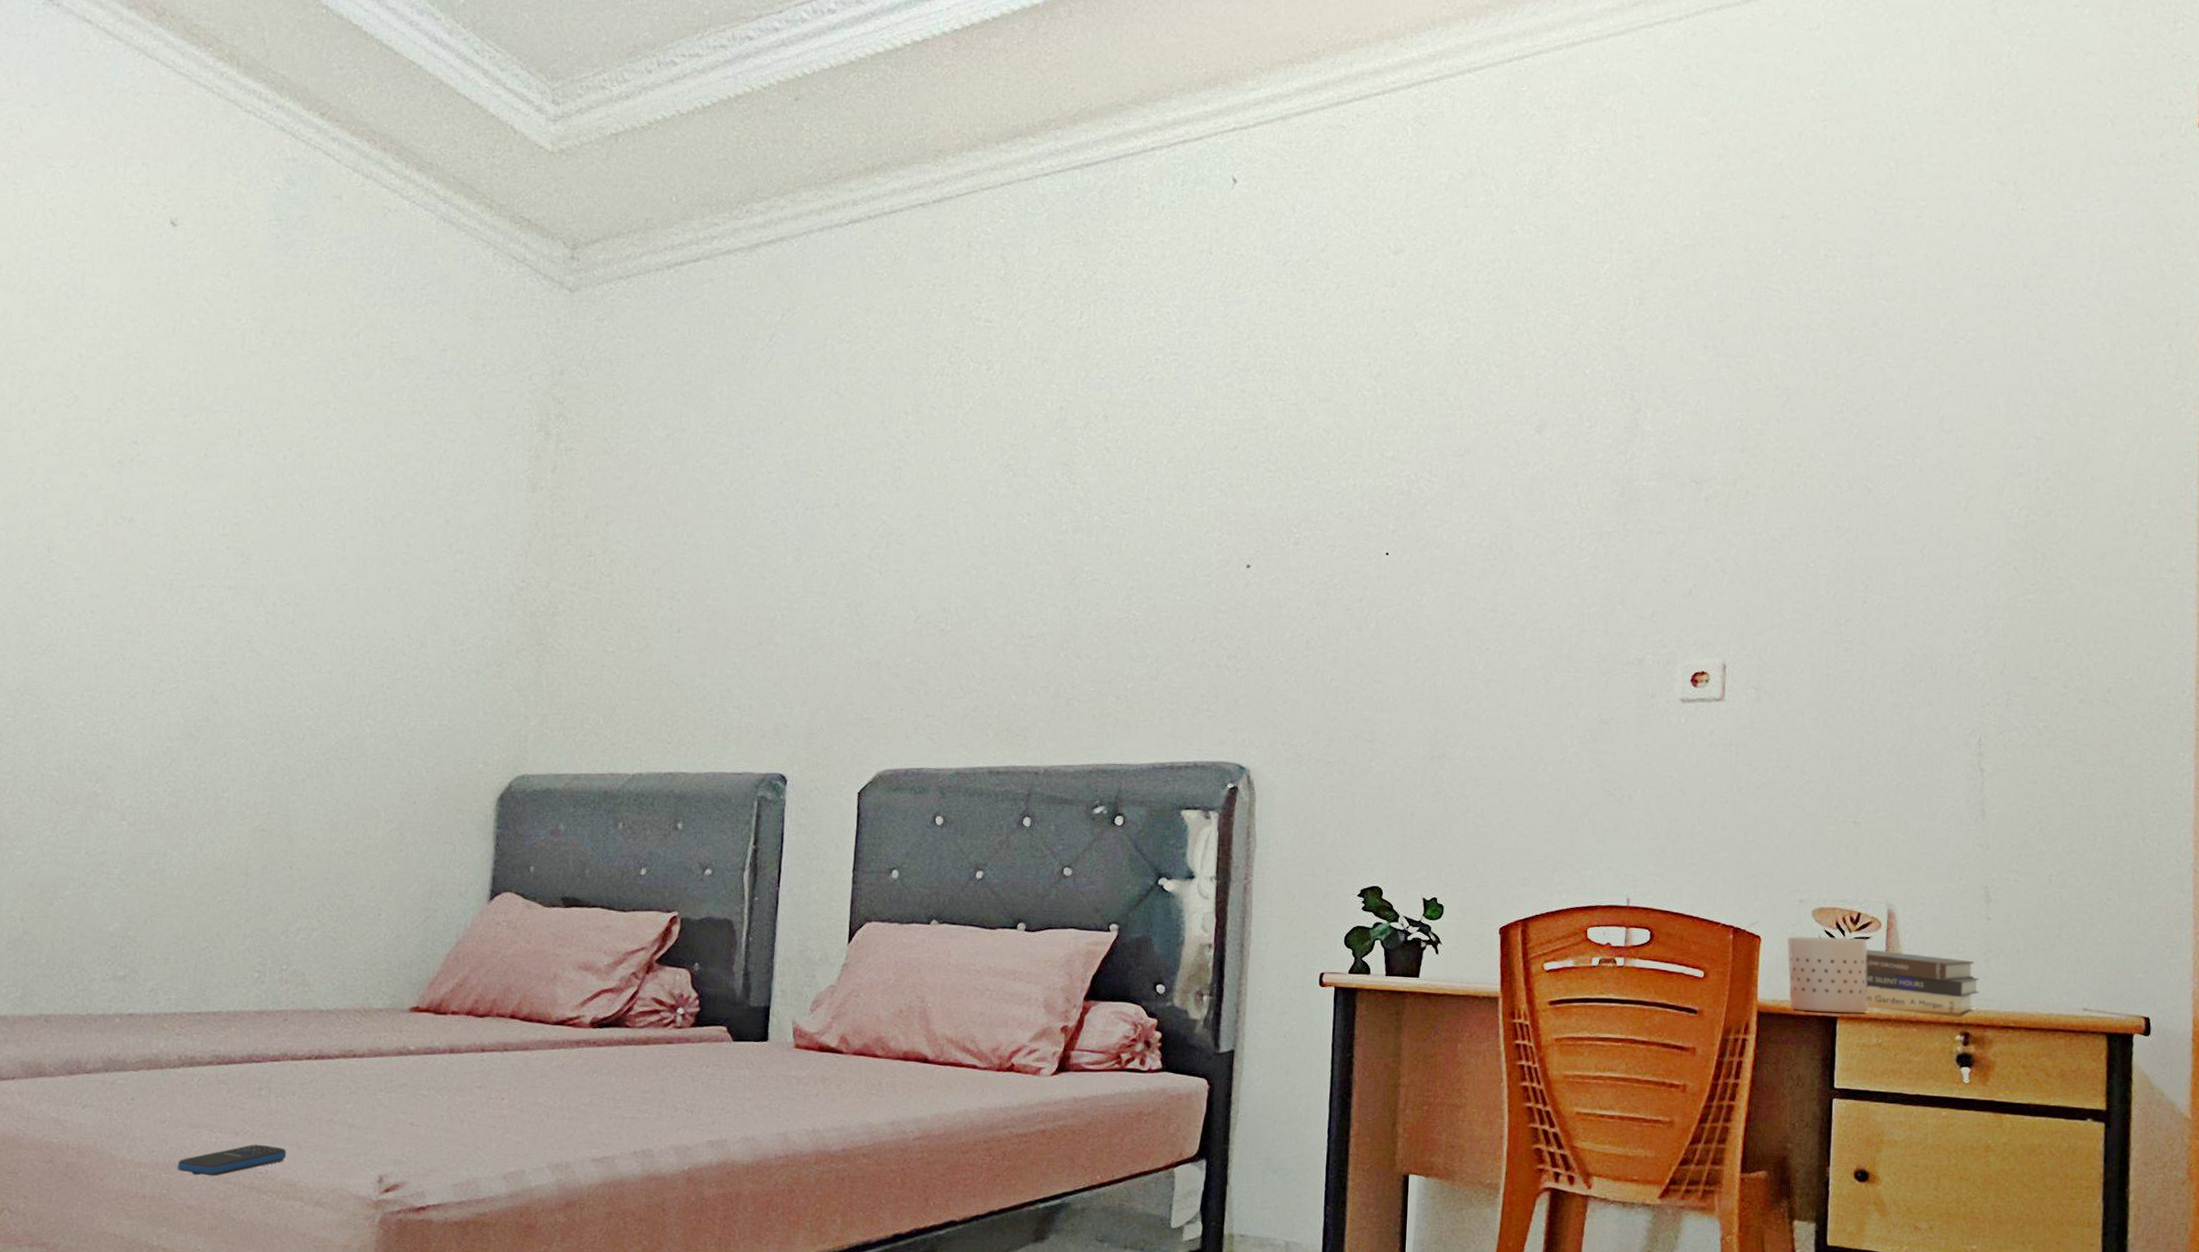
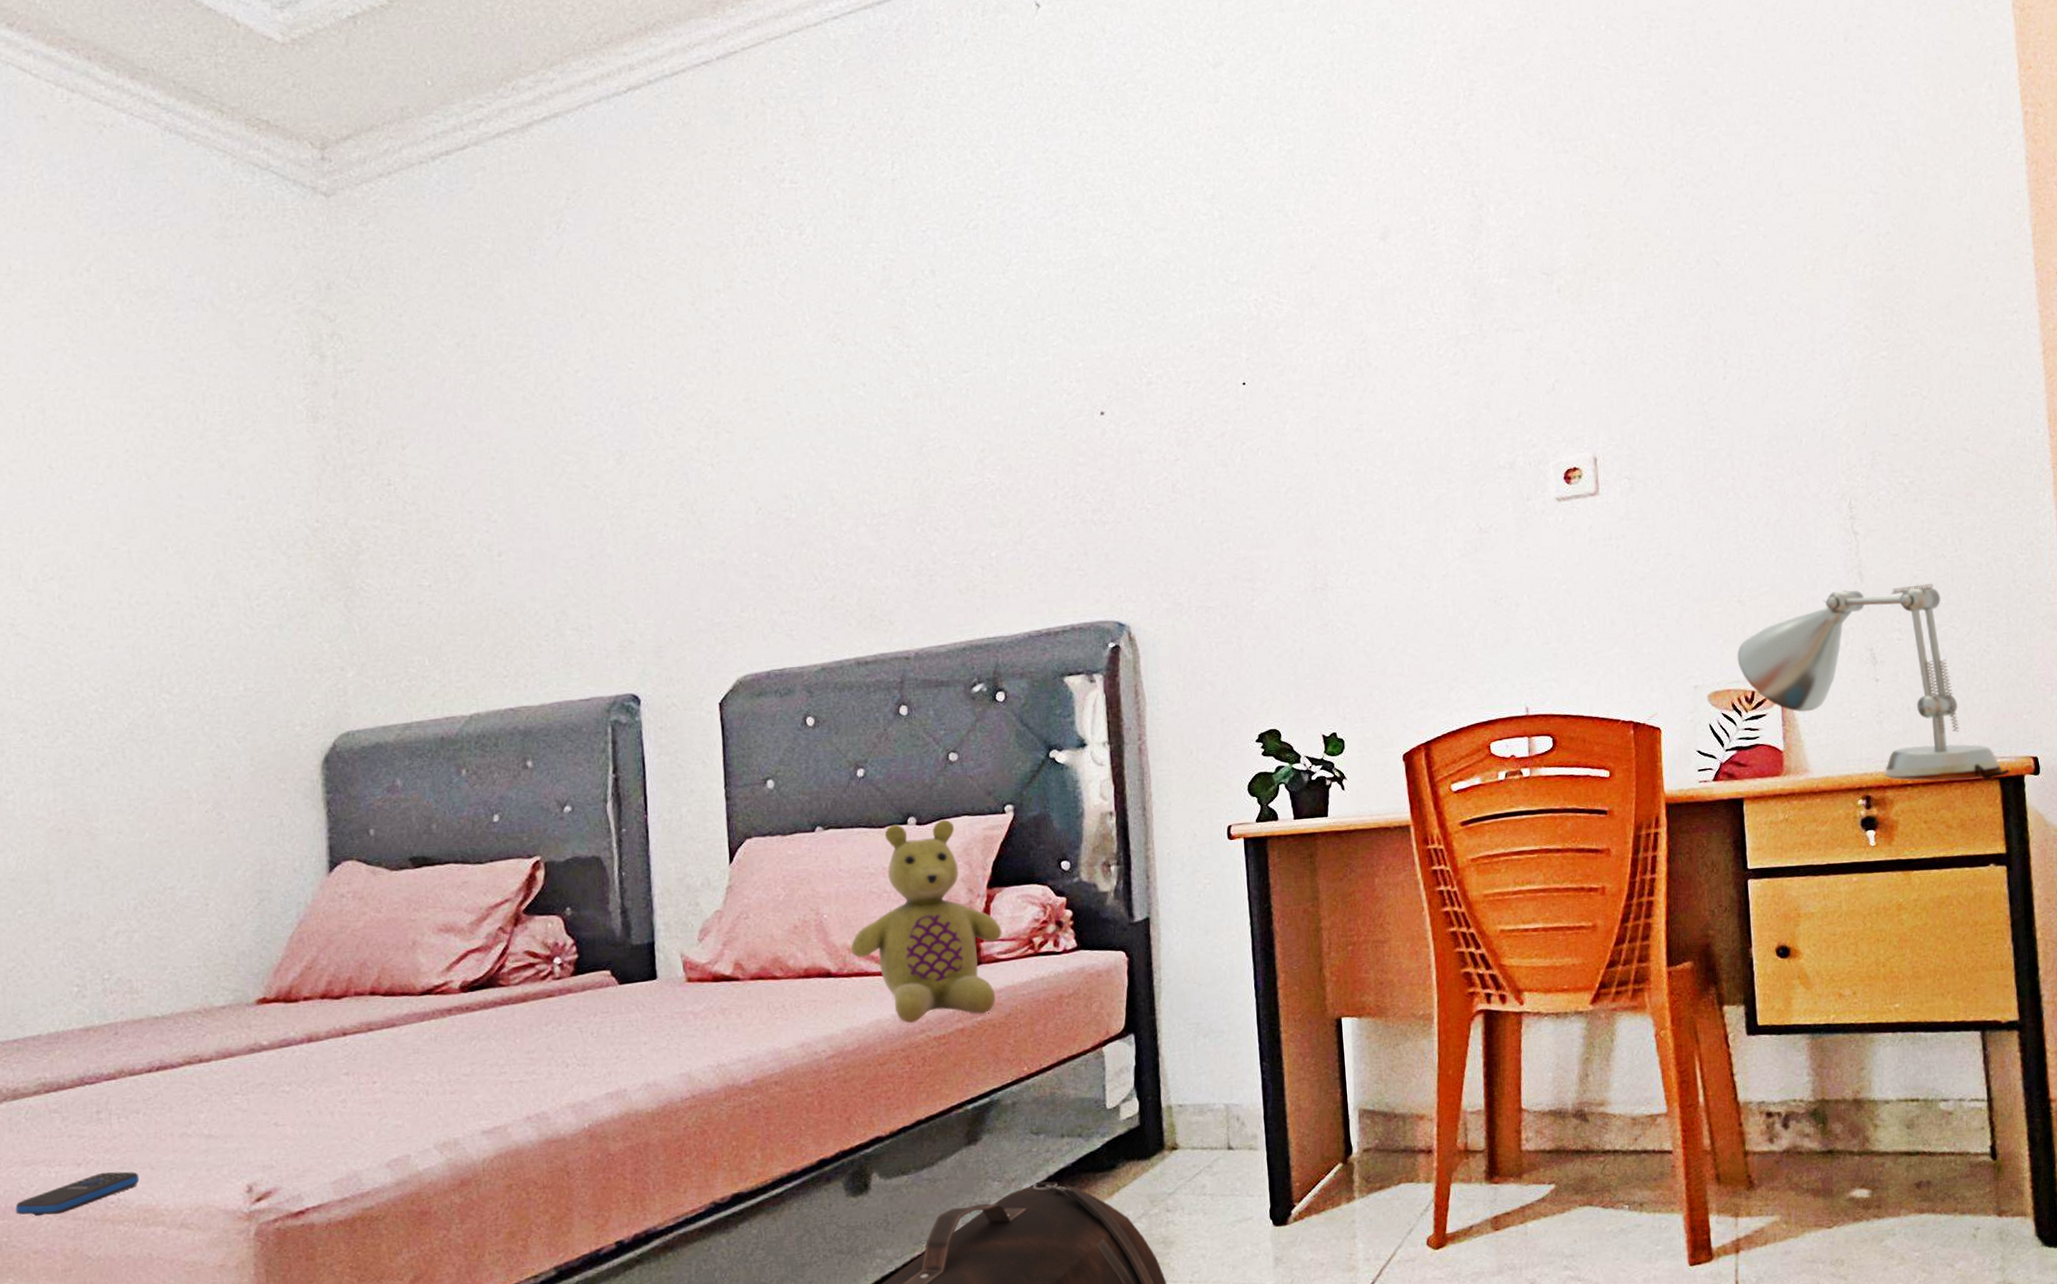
stuffed bear: none [949,927,1093,1119] -> present [851,819,1002,1024]
mug: present [1787,936,1869,1014] -> none [1687,716,1773,797]
desk lamp: none [1846,824,2119,1034] -> present [1737,583,2010,781]
books: present [1865,949,1979,1018] -> none [1763,724,1876,785]

